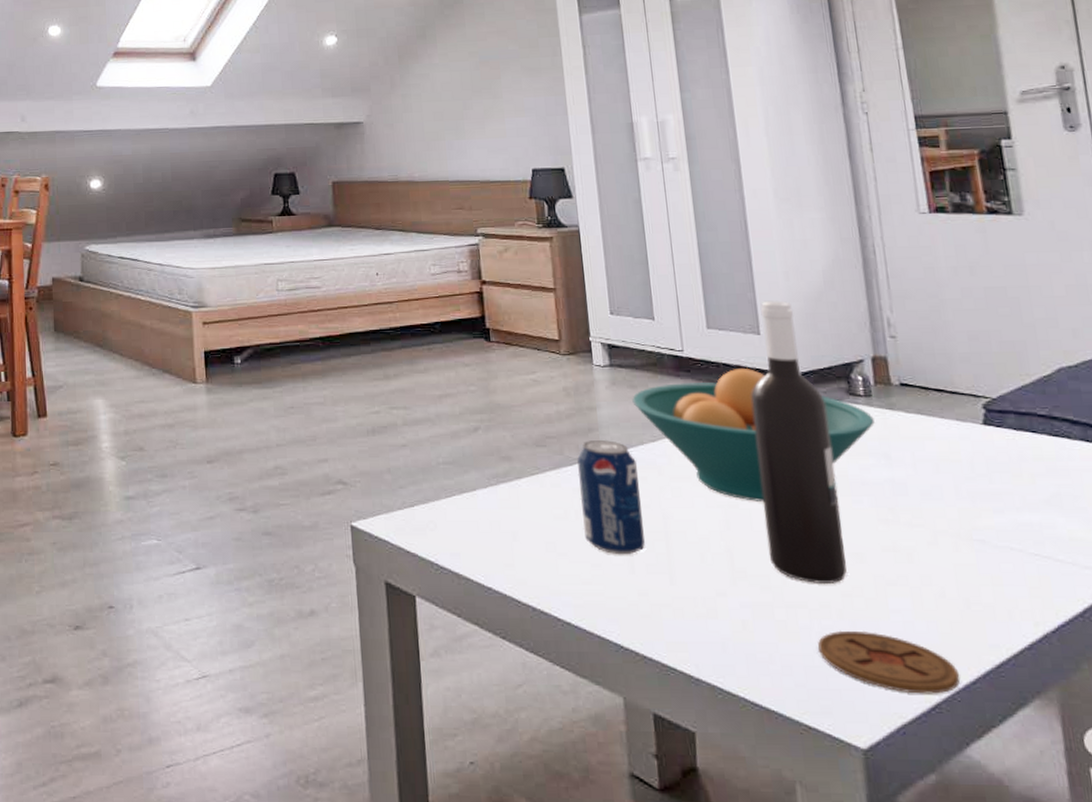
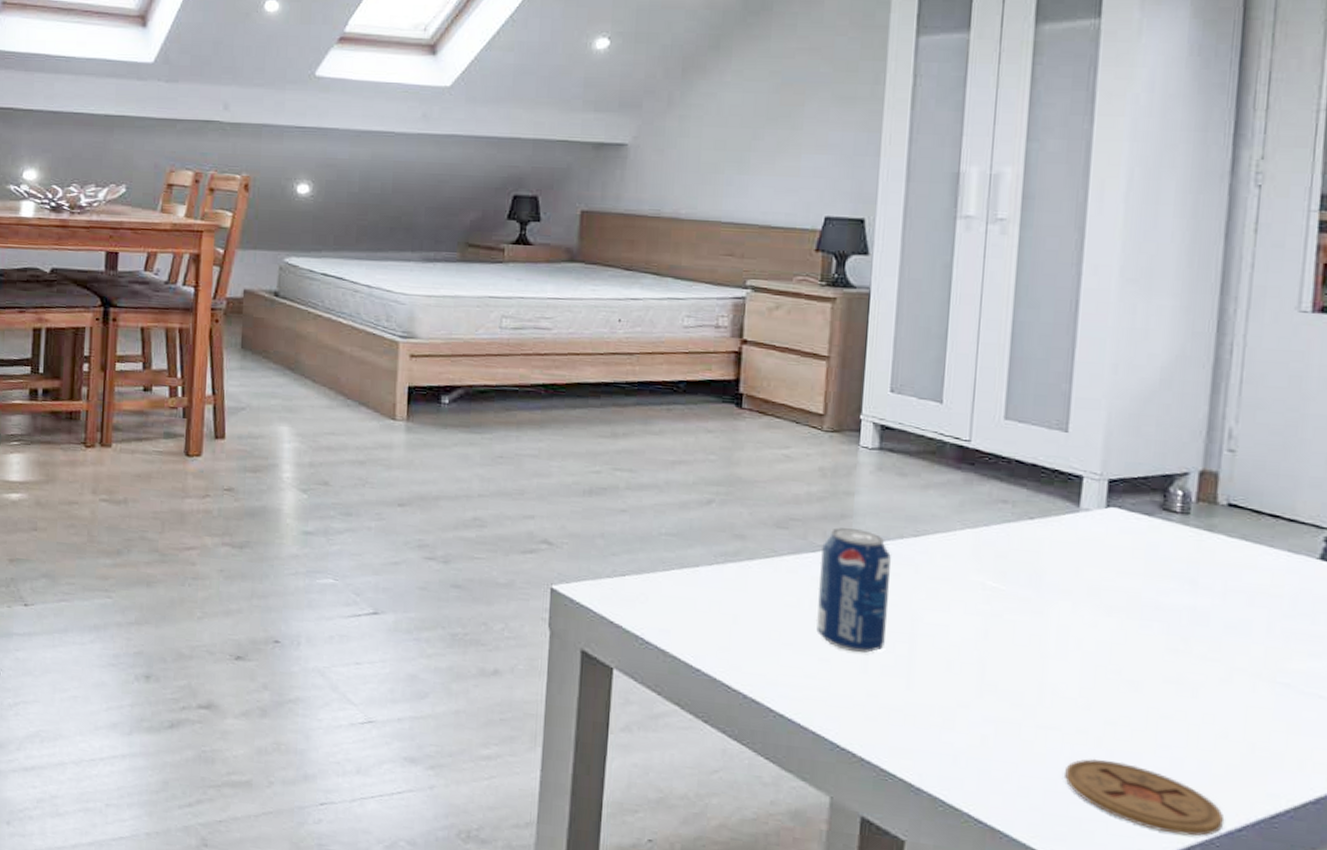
fruit bowl: present [632,369,875,501] -> none [899,467,1187,614]
wine bottle: present [751,300,847,583] -> none [1027,394,1132,710]

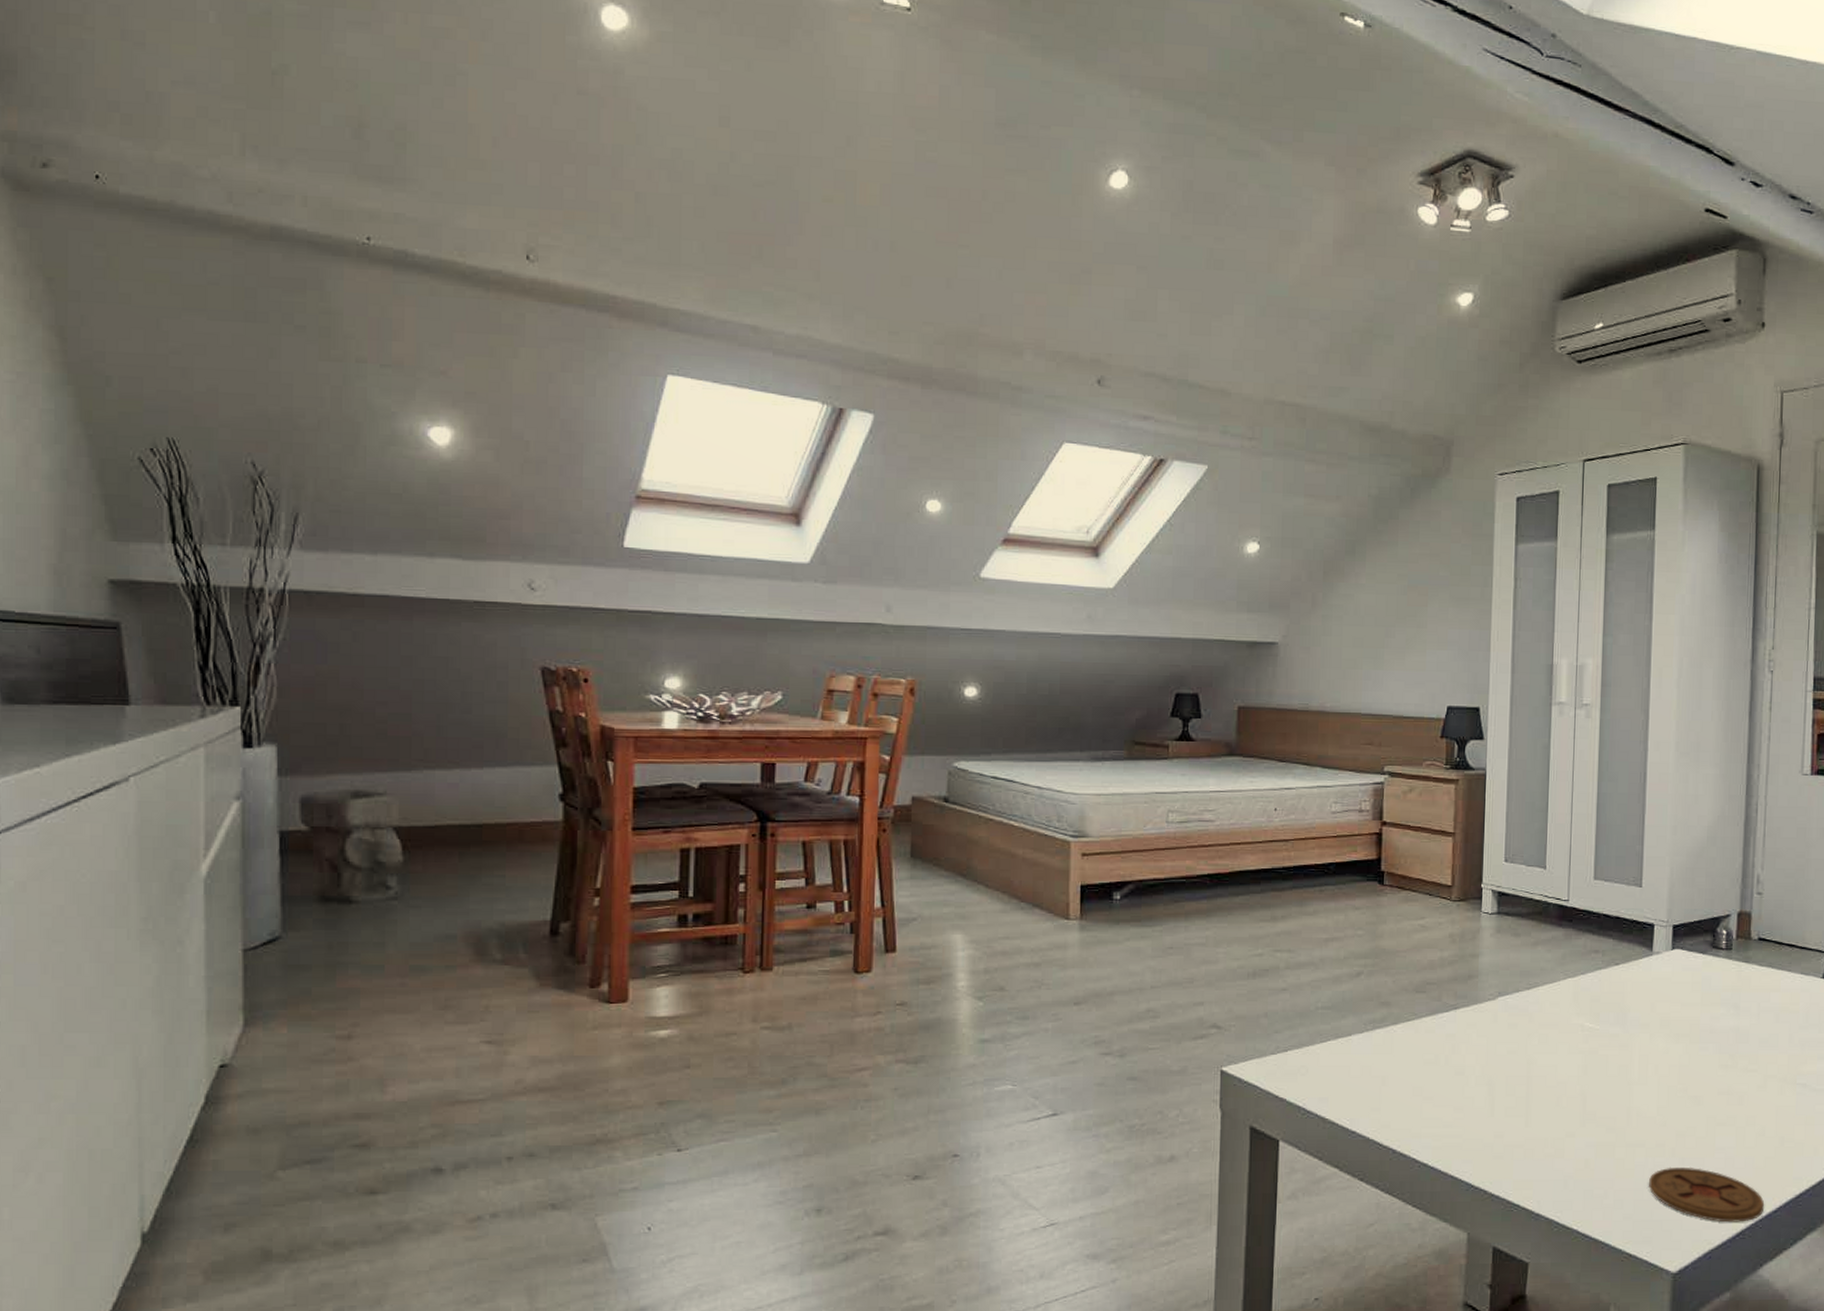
beverage can: present [816,527,891,653] -> none [1451,987,1509,1099]

